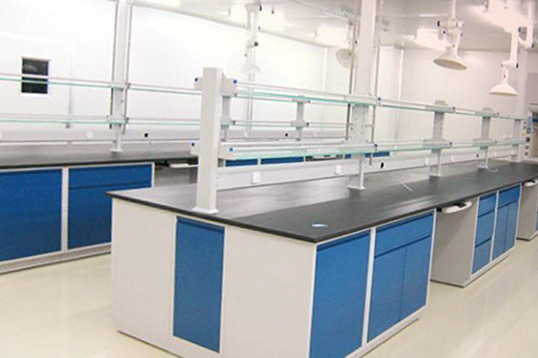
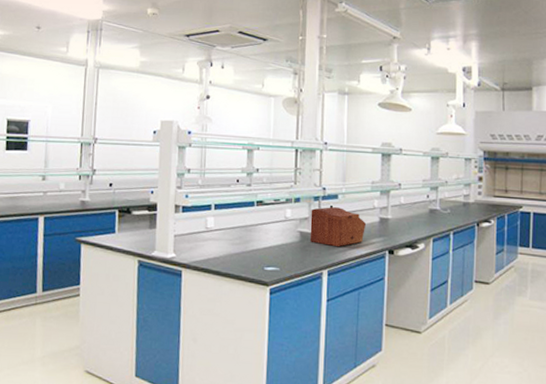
sewing box: none [359,164,417,205] -> present [309,207,367,247]

